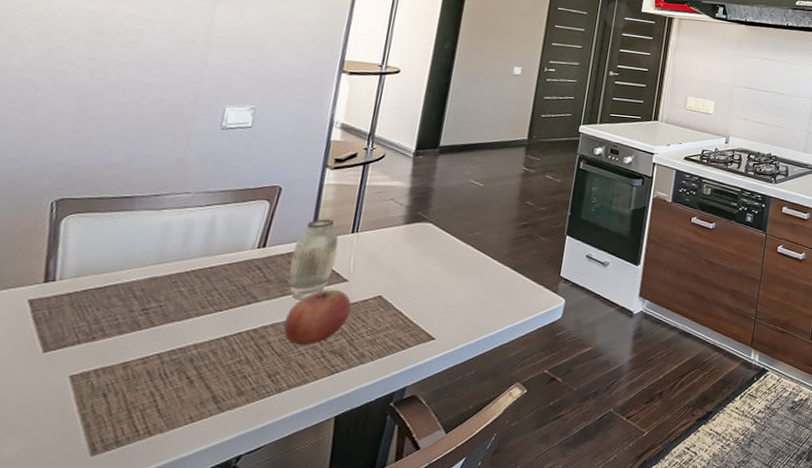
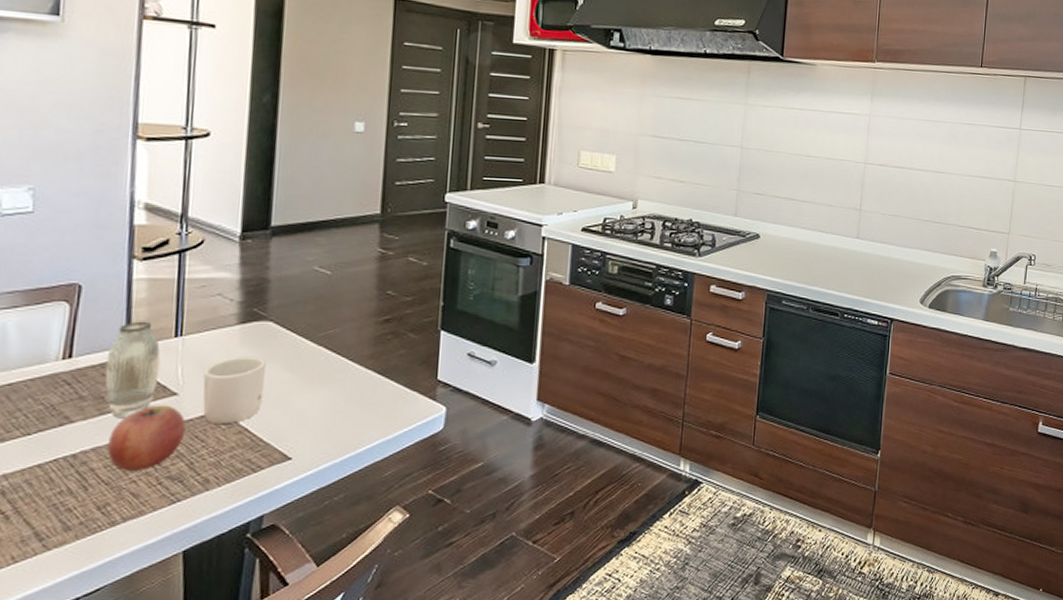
mug: none [366,251,423,308] -> present [202,356,266,425]

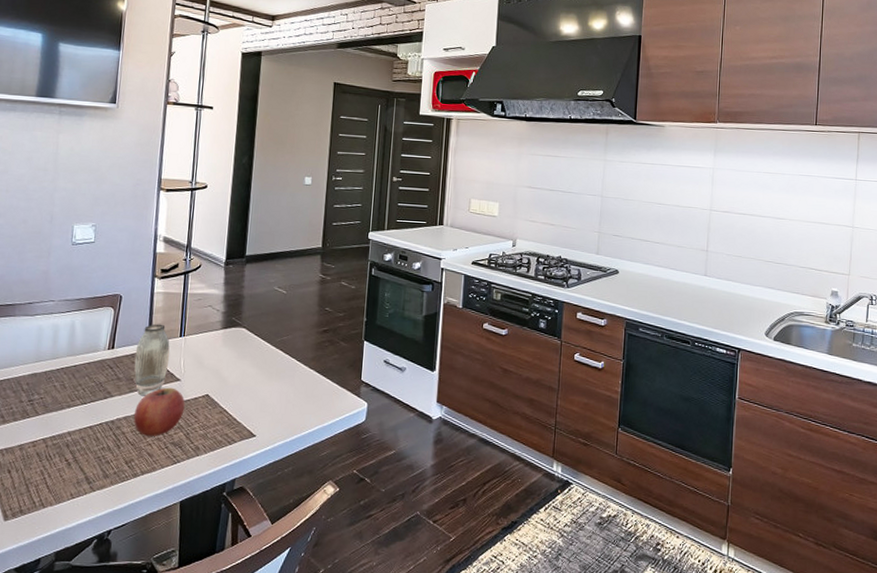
mug: present [202,356,266,425] -> none [196,353,240,406]

